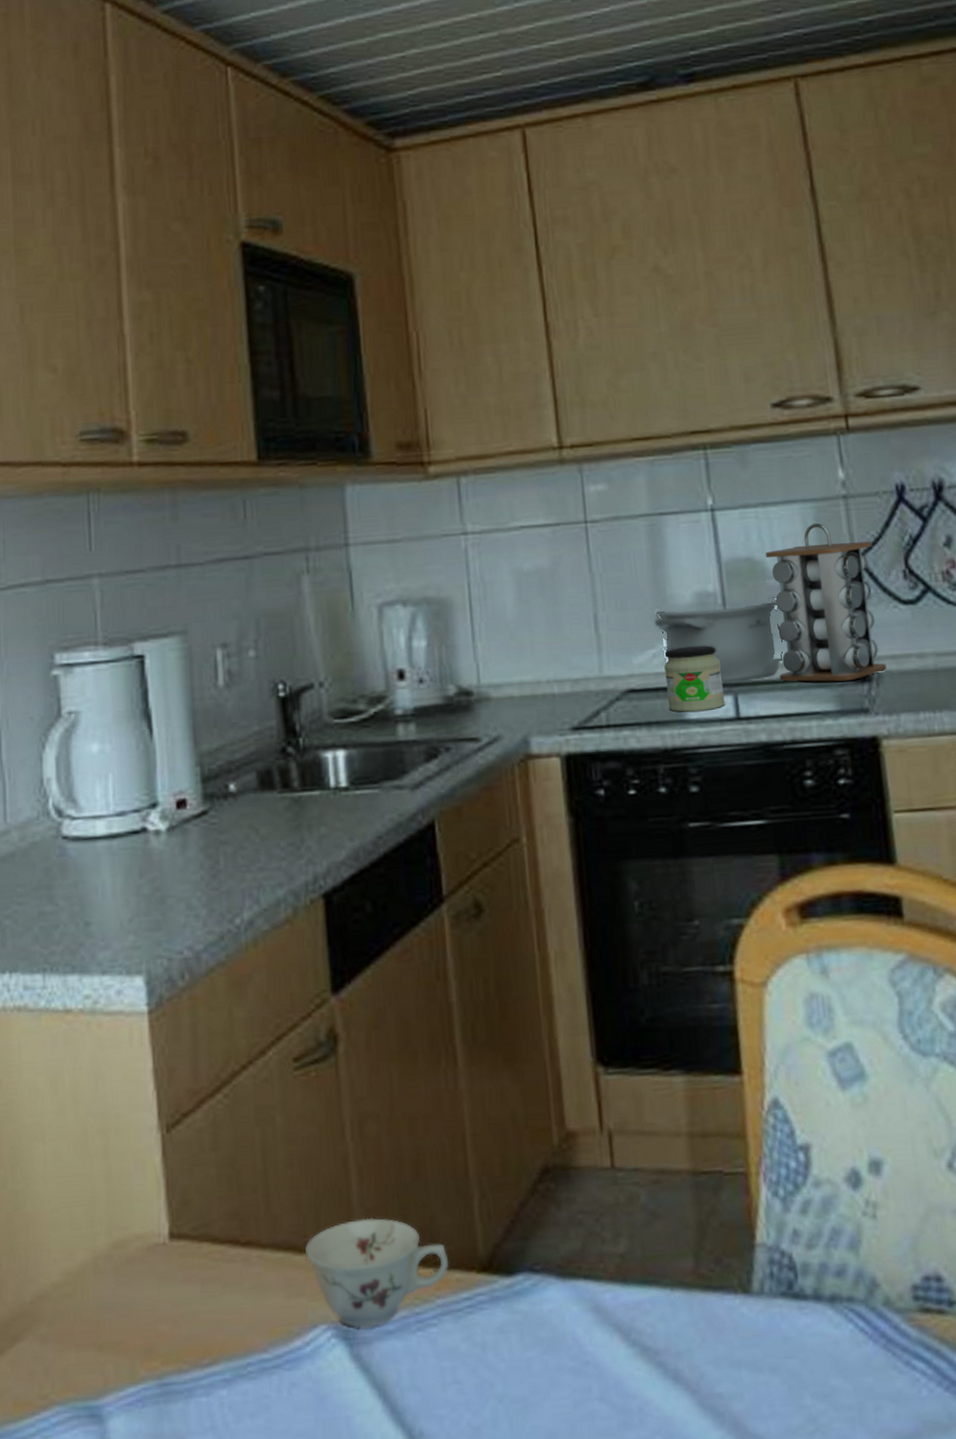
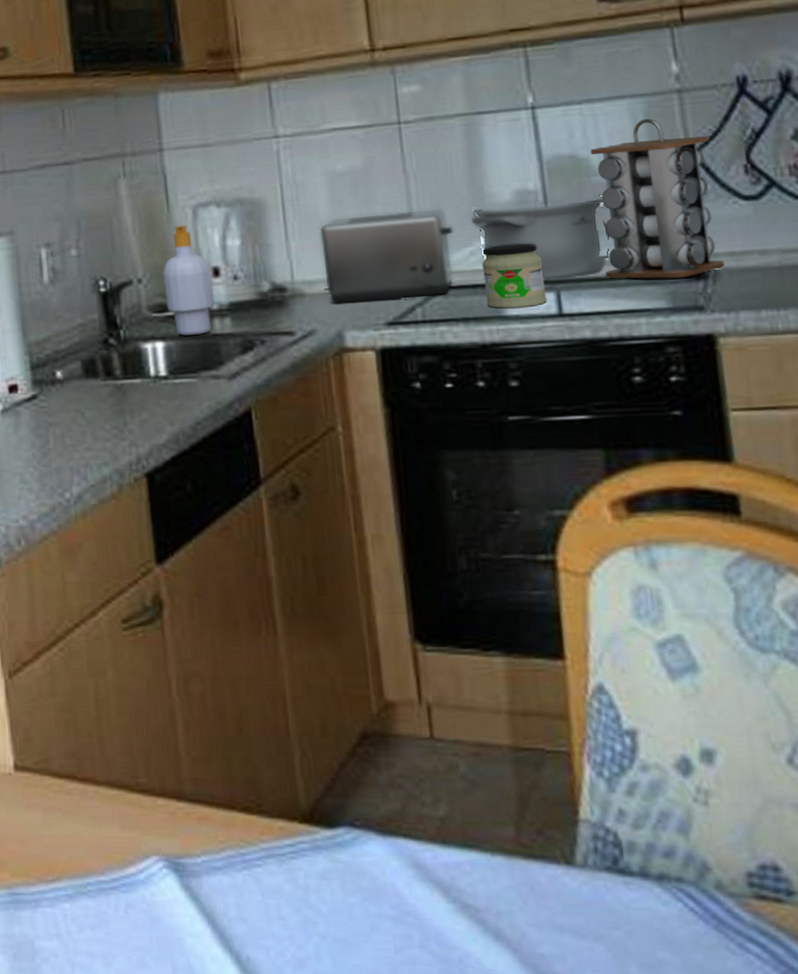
teacup: present [305,1217,449,1328] -> none [137,766,272,862]
soap bottle: none [346,624,399,744] -> present [163,225,215,337]
toaster: none [506,610,637,707] -> present [319,208,453,303]

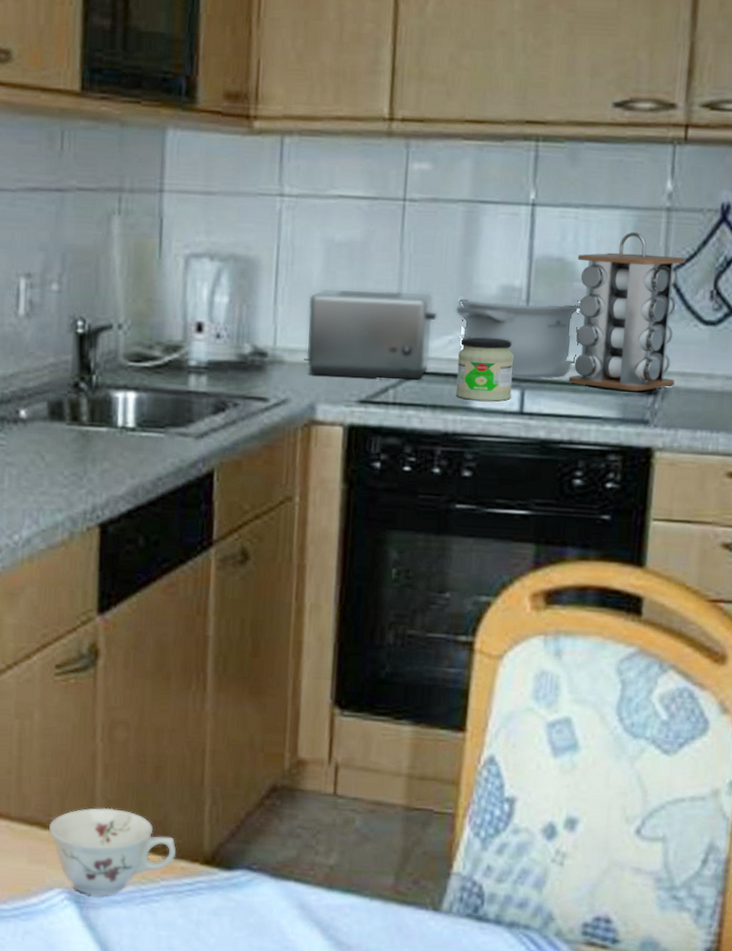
teacup: none [137,766,272,862] -> present [49,807,177,896]
soap bottle: present [163,225,215,337] -> none [144,273,194,390]

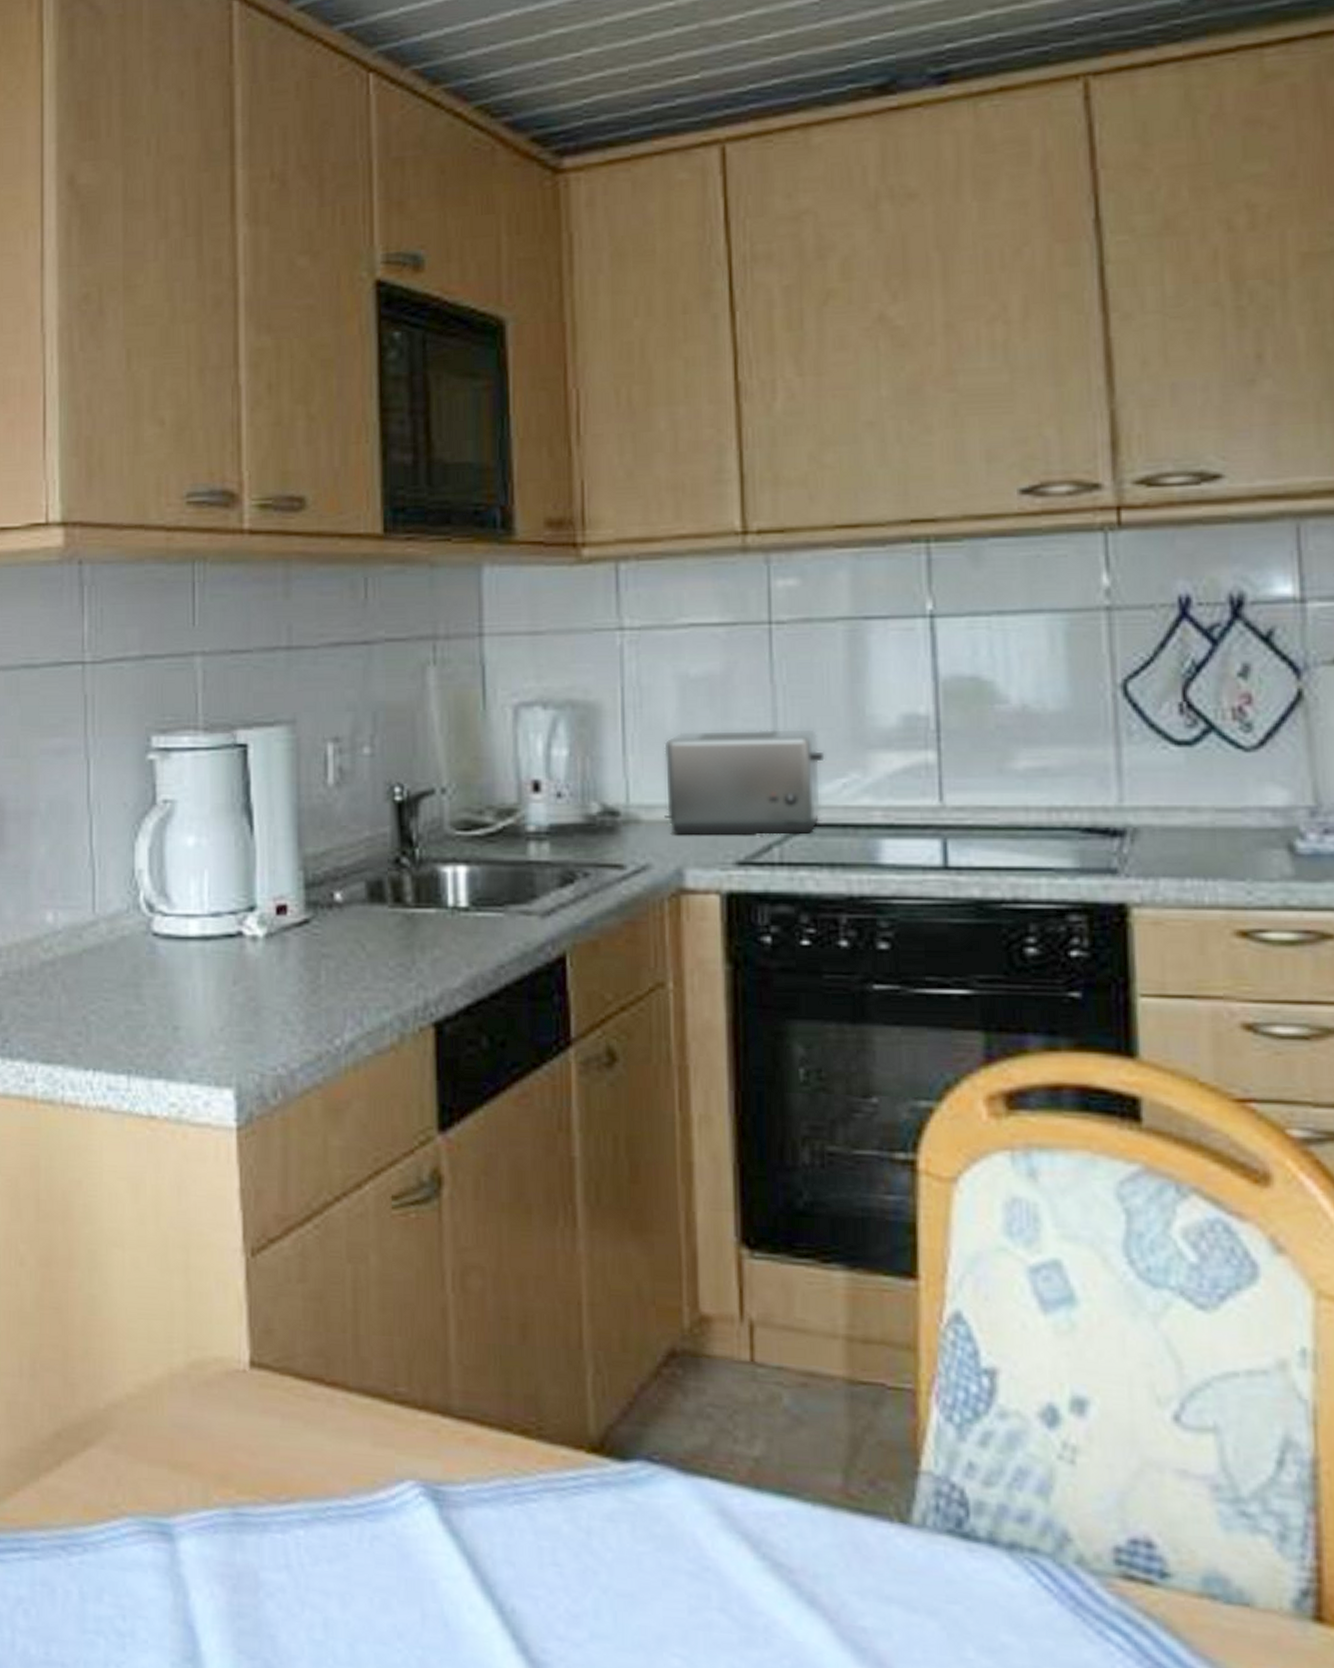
teacup: present [49,807,177,896] -> none [396,1376,555,1491]
jar: present [455,337,514,403] -> none [856,777,930,856]
cooking pot: present [456,297,581,380] -> none [847,726,1009,826]
spice rack: present [568,231,686,392] -> none [996,638,1146,835]

